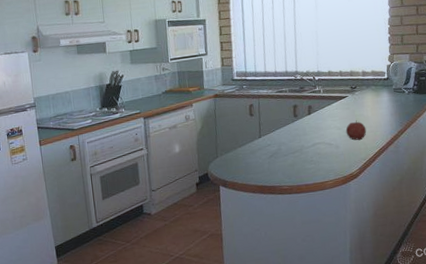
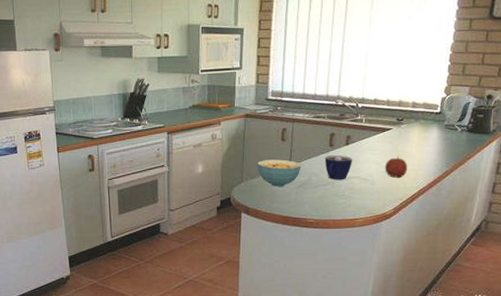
cereal bowl: none [229,133,271,159] -> present [257,159,301,187]
cup: none [290,124,317,147] -> present [324,154,353,180]

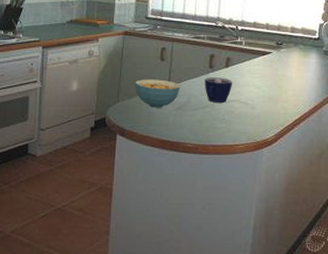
fruit: present [385,156,408,178] -> none [265,80,288,103]

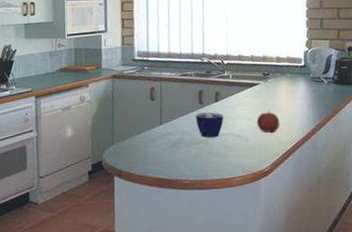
cereal bowl: present [134,79,180,108] -> none [127,119,173,148]
fruit: none [265,80,288,103] -> present [256,110,280,133]

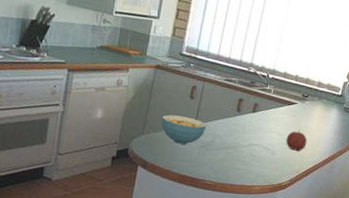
cereal bowl: none [127,119,173,148] -> present [161,114,207,145]
cup: present [195,111,224,138] -> none [230,119,258,146]

